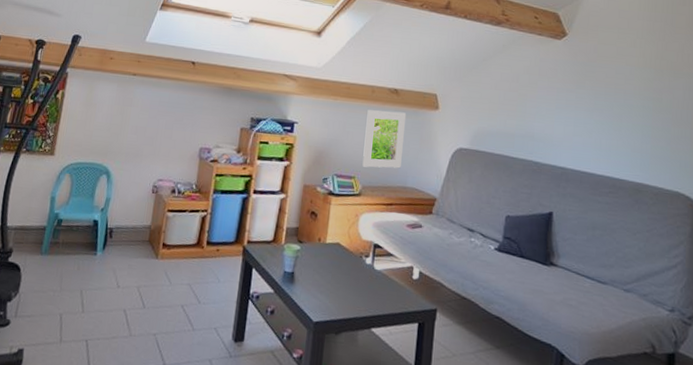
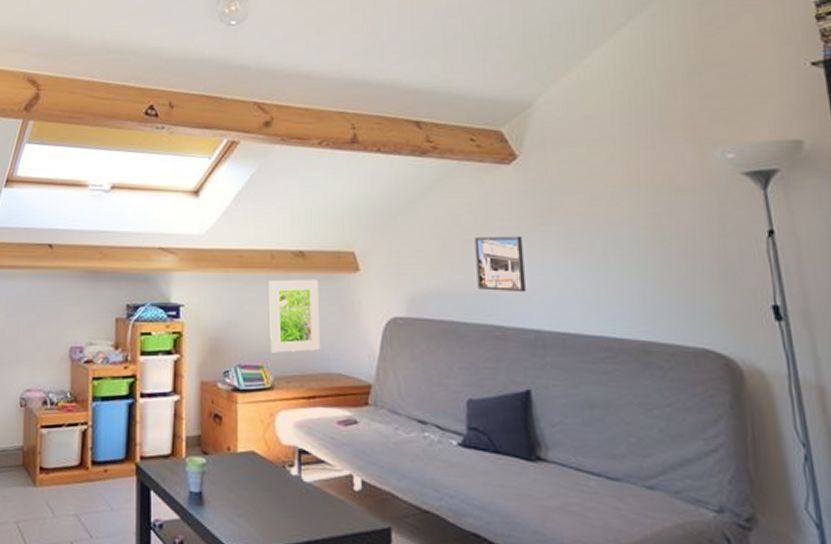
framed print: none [525,92,562,138] -> present [474,235,526,293]

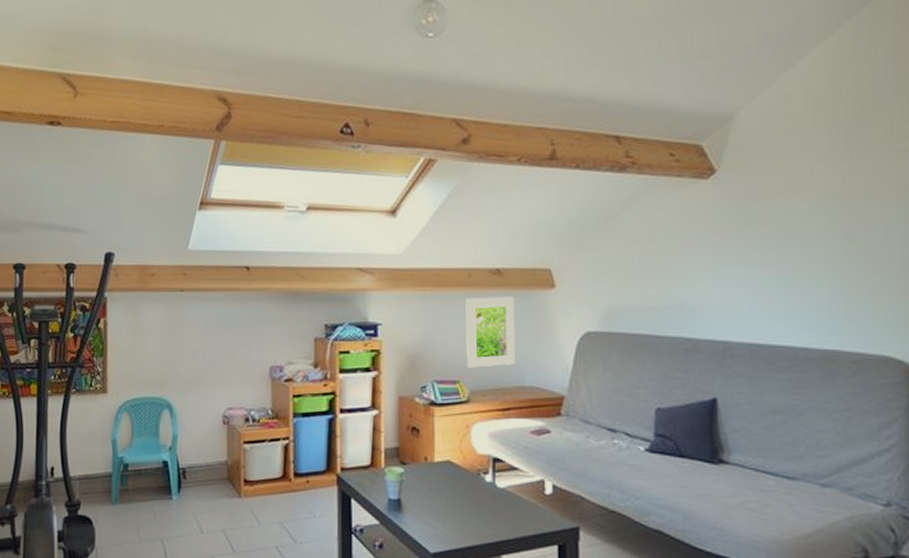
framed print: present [474,235,526,293] -> none [669,250,717,306]

